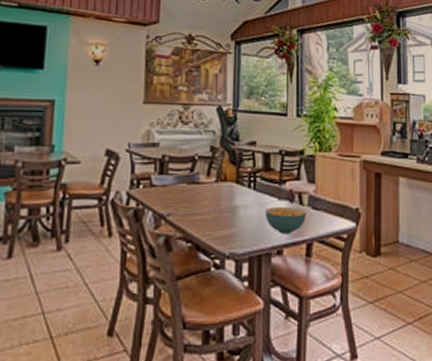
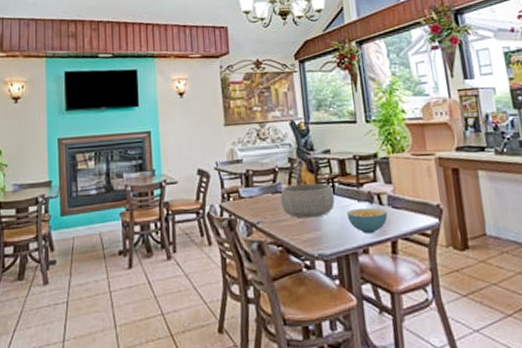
decorative bowl: none [196,175,255,213] -> present [280,183,335,218]

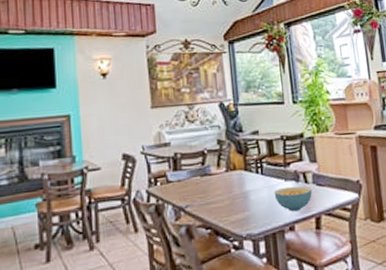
decorative bowl: present [280,183,335,218] -> none [209,164,263,199]

